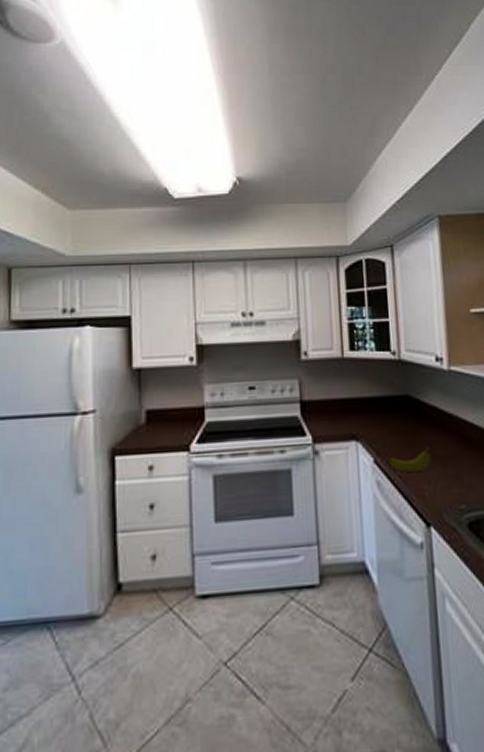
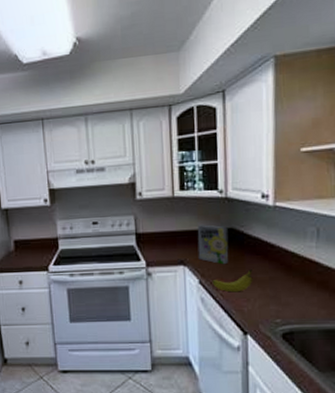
cereal box: none [370,391,406,439] -> present [197,224,229,265]

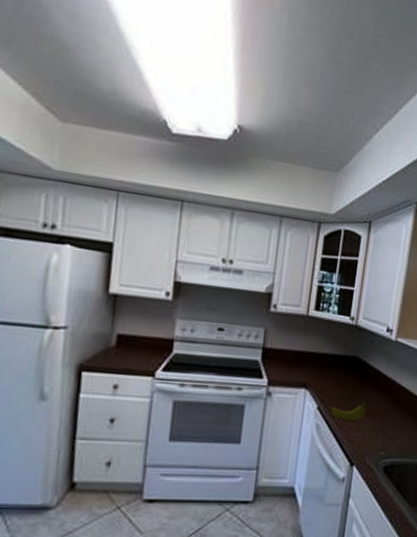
cereal box: present [197,224,229,265] -> none [321,348,353,393]

